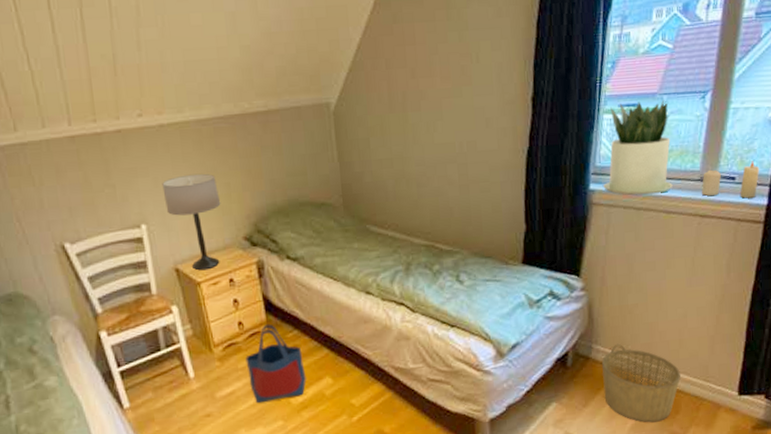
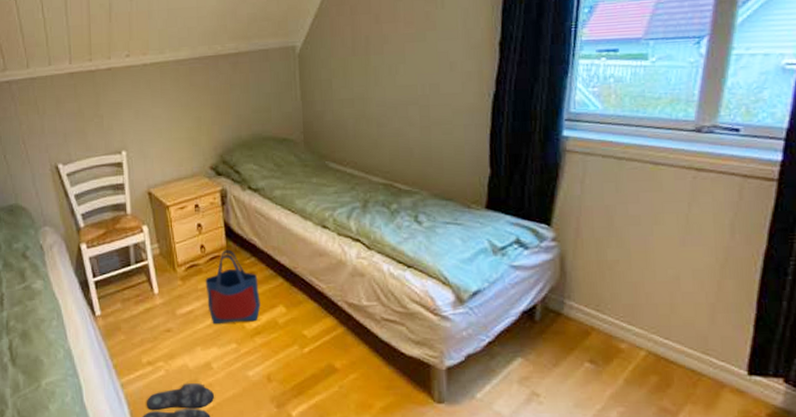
table lamp: present [162,173,221,271] -> none [142,107,192,195]
basket: present [601,343,681,423] -> none [575,301,672,394]
planter: present [603,100,673,196] -> none [578,45,661,144]
candle: present [701,169,721,196] -> none [696,119,721,149]
candle: present [739,161,760,199] -> none [745,111,772,153]

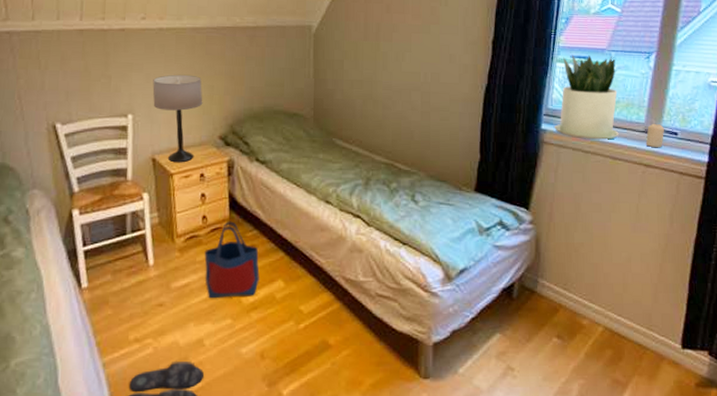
table lamp: none [142,107,192,195] -> present [153,74,203,163]
planter: none [578,45,661,144] -> present [554,55,619,140]
candle: none [696,119,721,149] -> present [645,123,664,148]

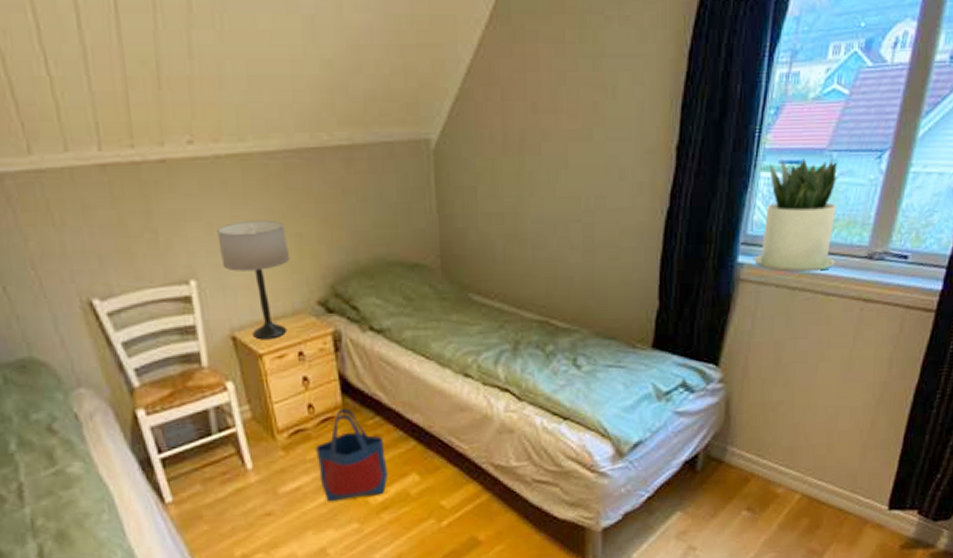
candle: present [645,123,664,148] -> none [867,245,892,277]

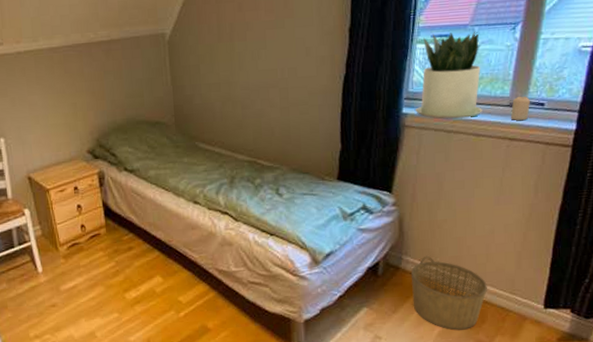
table lamp: present [217,219,291,340] -> none [18,94,68,179]
tote bag: present [315,408,388,501] -> none [87,227,139,296]
basket: none [736,446,825,538] -> present [410,255,487,330]
candle: none [867,245,892,277] -> present [510,96,530,121]

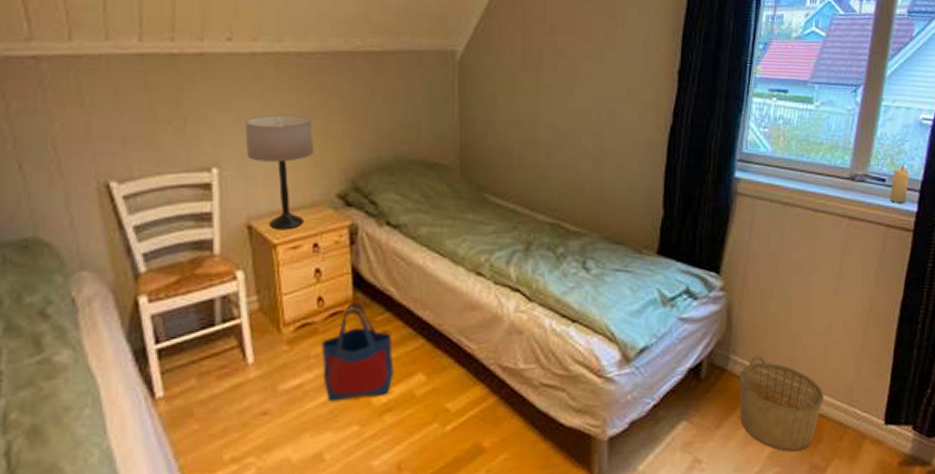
table lamp: none [18,94,68,179] -> present [245,114,315,230]
tote bag: none [87,227,139,296] -> present [321,302,394,400]
planter: present [415,31,482,120] -> none [749,88,821,189]
candle: present [510,96,530,121] -> none [850,168,871,197]
candle: none [548,88,569,123] -> present [889,163,910,203]

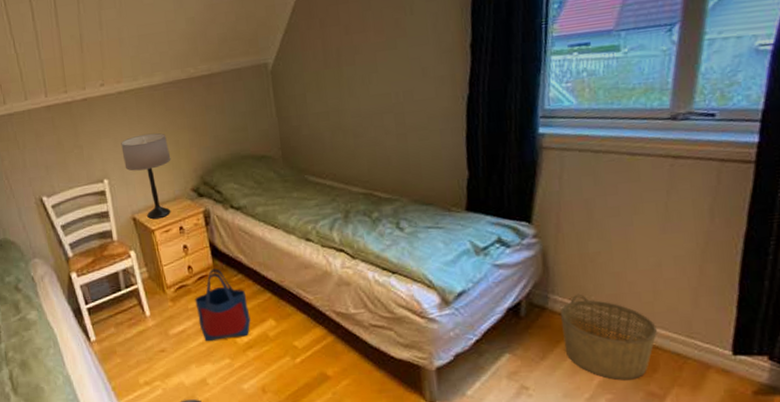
candle: present [889,163,910,203] -> none [721,95,747,136]

